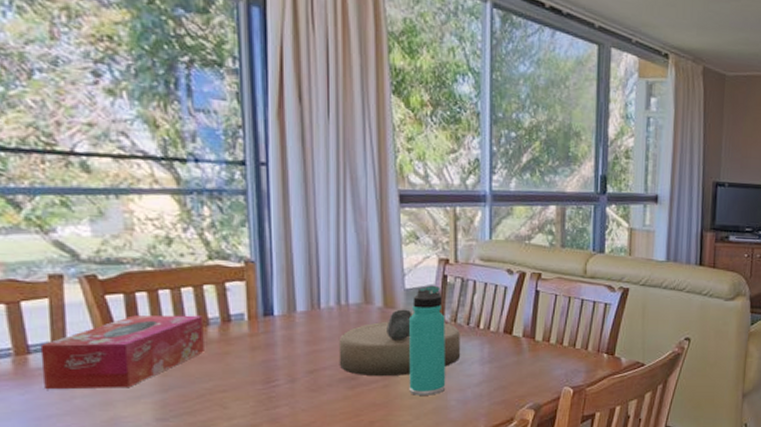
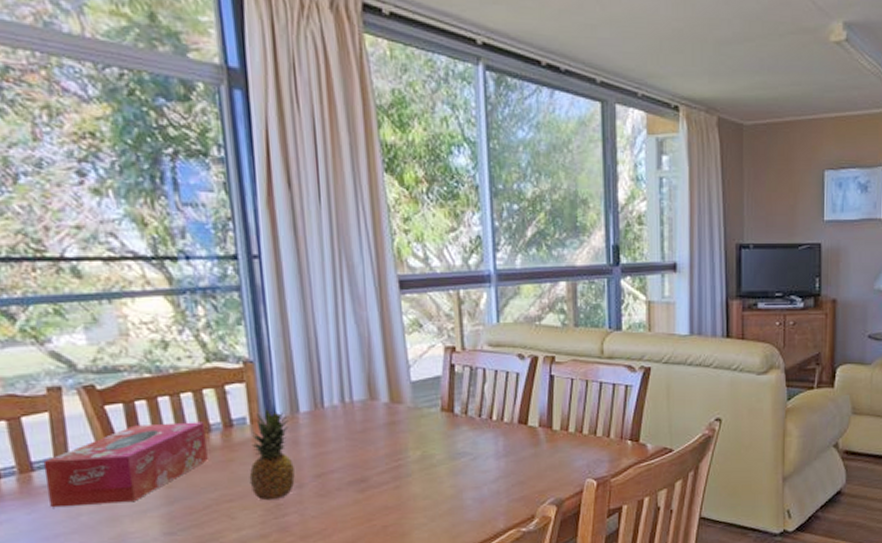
fruit: none [244,305,288,393] -> present [249,407,295,501]
decorative bowl: present [338,309,460,377] -> none [345,403,473,478]
thermos bottle: present [409,285,446,395] -> none [417,376,461,496]

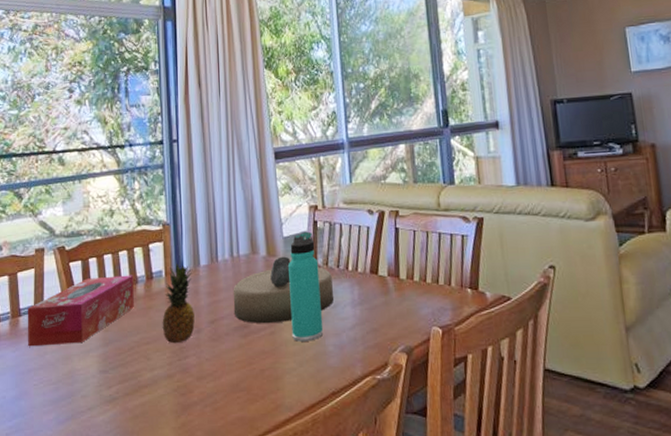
decorative bowl: none [345,403,473,478] -> present [233,256,333,324]
thermos bottle: none [417,376,461,496] -> present [288,231,324,342]

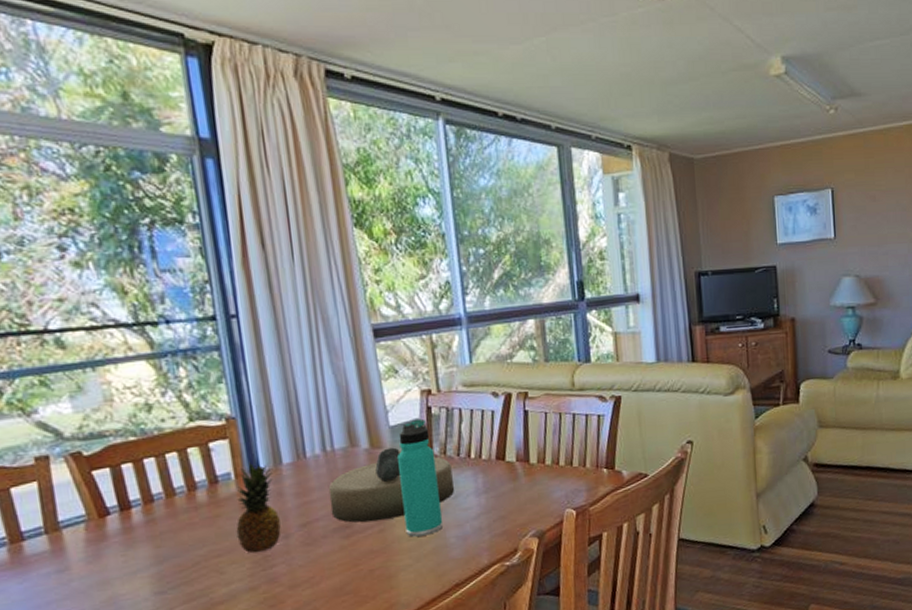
tissue box: present [27,275,134,347] -> none [33,480,195,576]

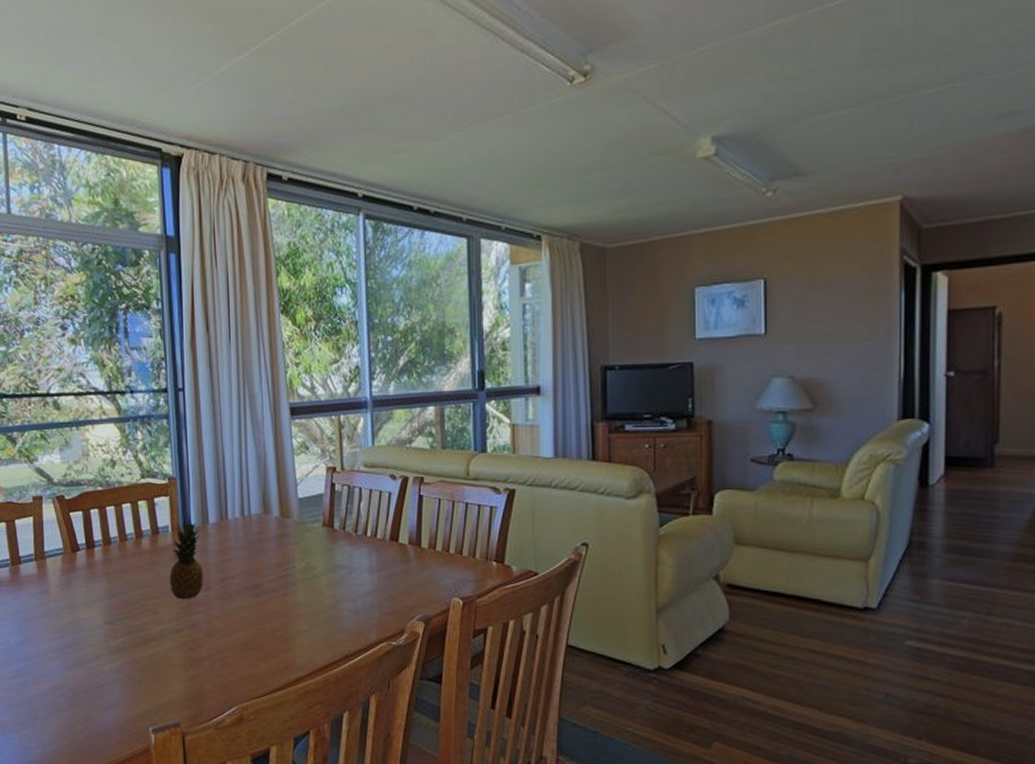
decorative bowl: present [328,447,454,523] -> none [243,518,350,585]
thermos bottle: present [397,418,444,537] -> none [303,494,338,605]

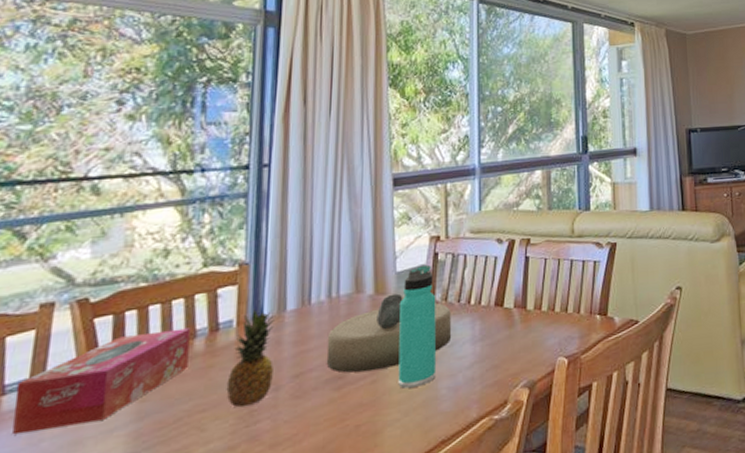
tissue box: none [27,528,140,595] -> present [12,328,191,435]
decorative bowl: none [243,518,350,585] -> present [326,293,451,373]
thermos bottle: none [303,494,338,605] -> present [398,264,437,389]

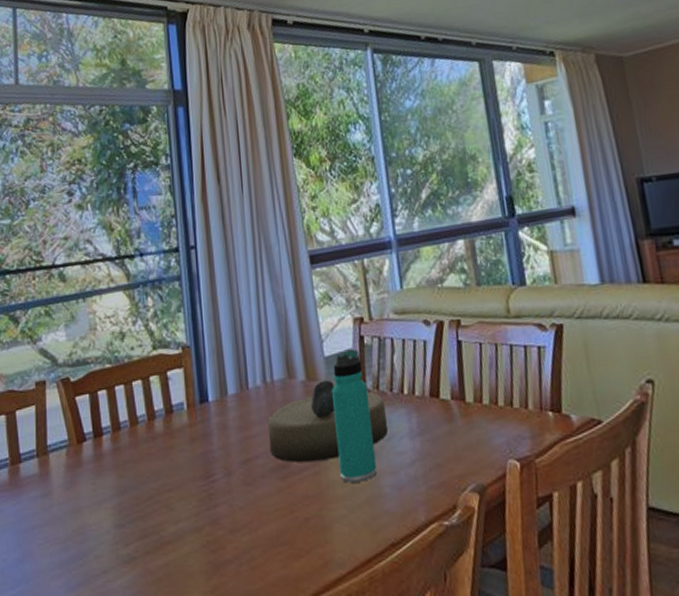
tissue box: present [12,328,191,435] -> none [28,408,152,499]
fruit: present [226,308,274,408] -> none [185,391,225,490]

